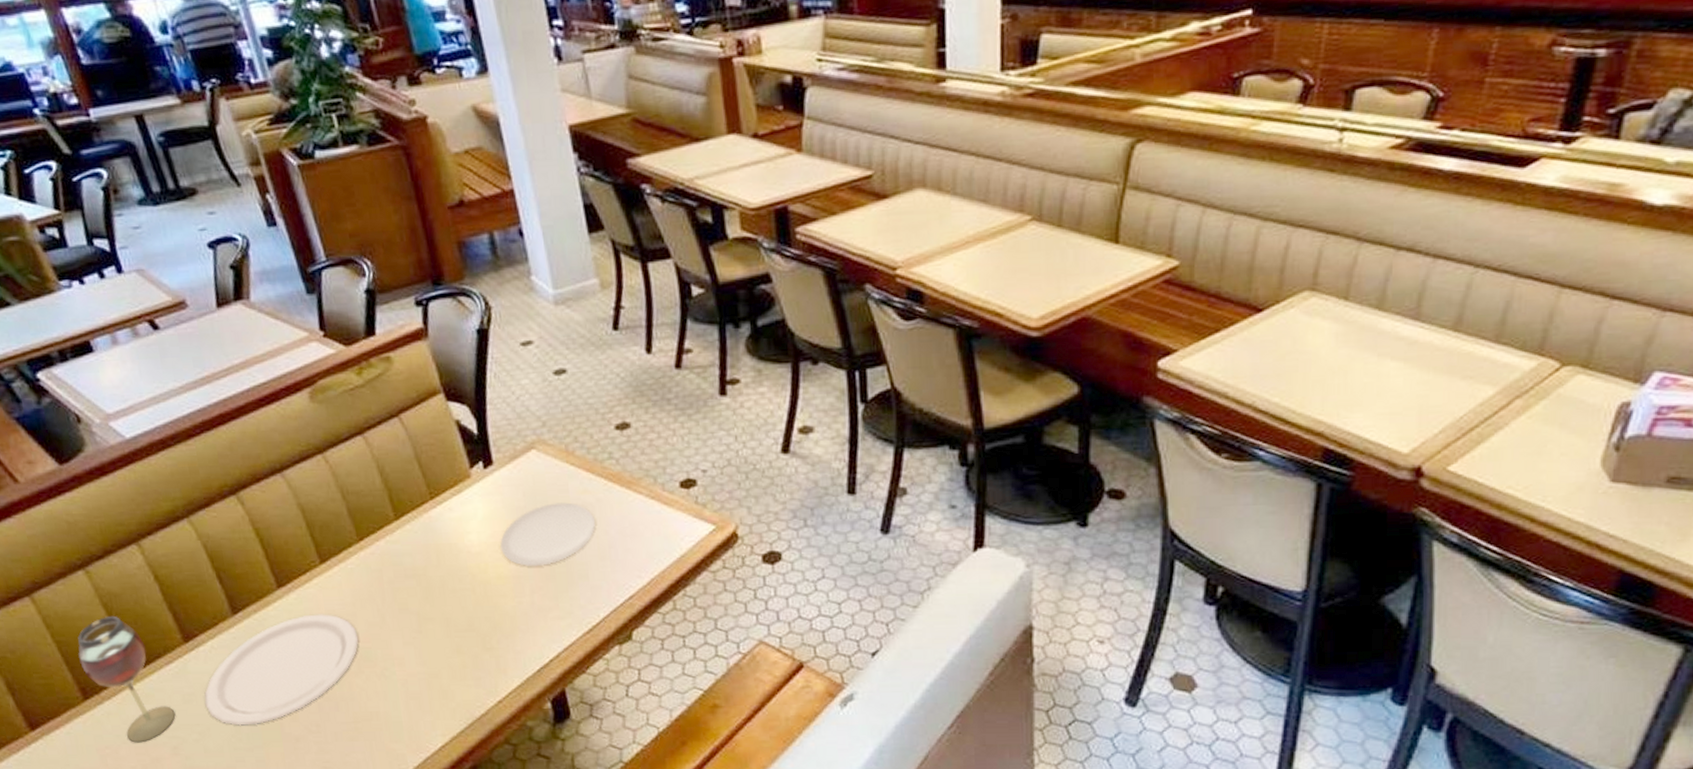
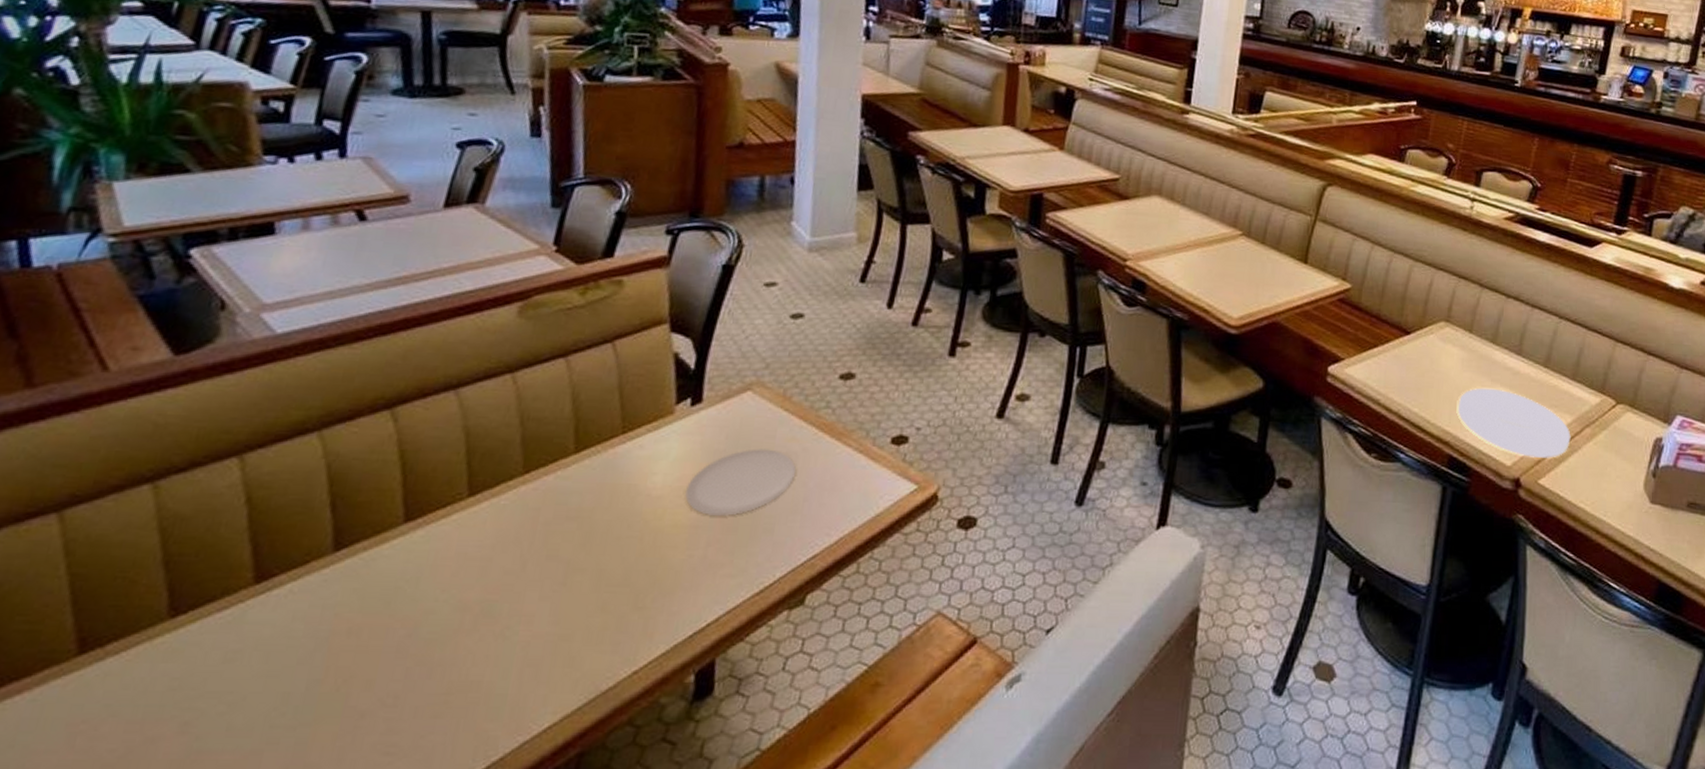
wineglass: present [77,615,176,743] -> none [92,544,205,716]
plate: present [204,614,359,726] -> none [251,556,487,695]
plate: none [1332,364,1494,441] -> present [1457,388,1571,458]

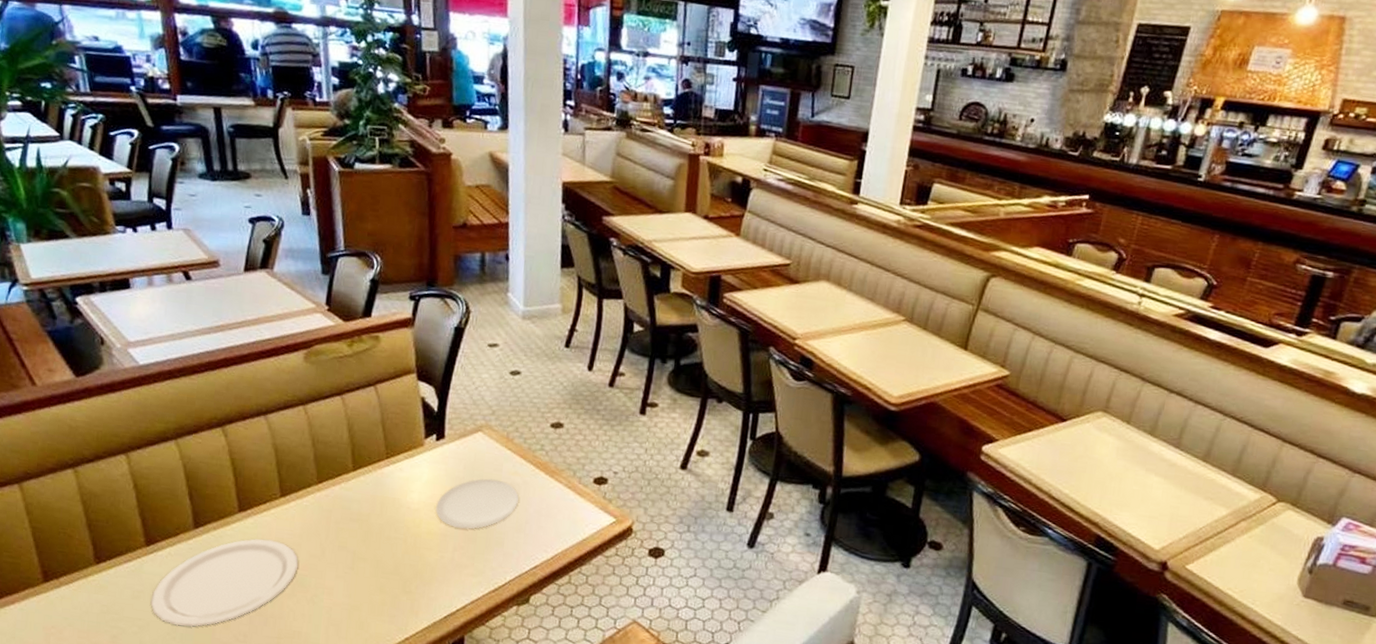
plate: none [251,556,487,695] -> present [150,538,298,627]
plate: present [1457,388,1571,458] -> none [1108,476,1225,547]

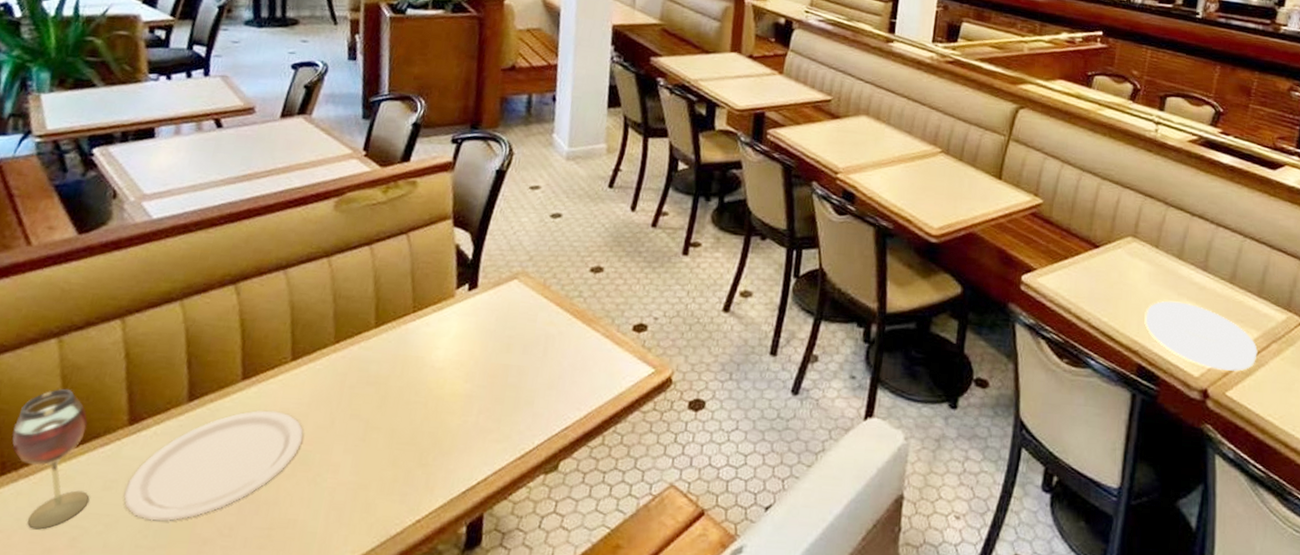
wineglass: none [48,512,122,628] -> present [11,388,90,530]
plate: present [436,478,519,530] -> none [462,330,553,388]
plate: none [1108,476,1225,547] -> present [1145,301,1258,372]

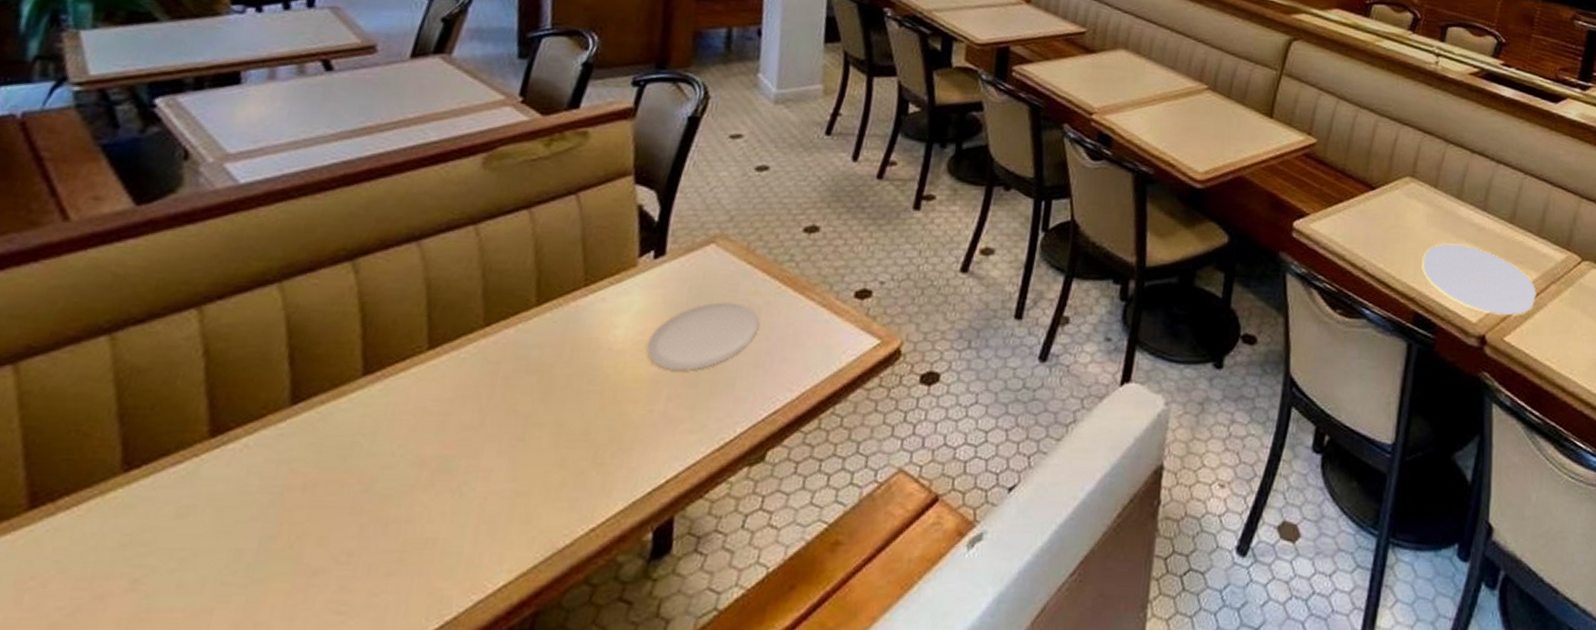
wineglass: present [11,388,90,530] -> none [45,396,157,573]
plate: present [123,410,303,521] -> none [204,410,444,552]
plate: none [462,330,553,388] -> present [646,302,758,370]

